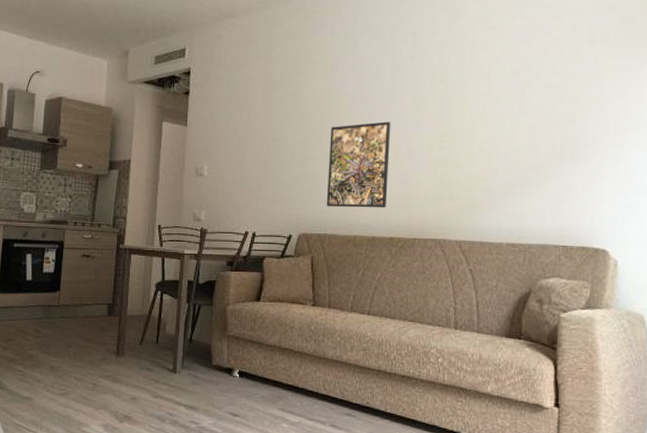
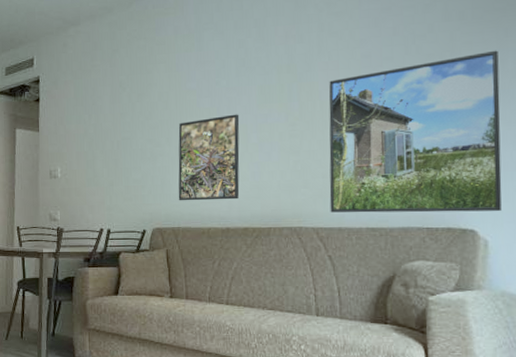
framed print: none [473,76,637,232] -> present [329,50,502,213]

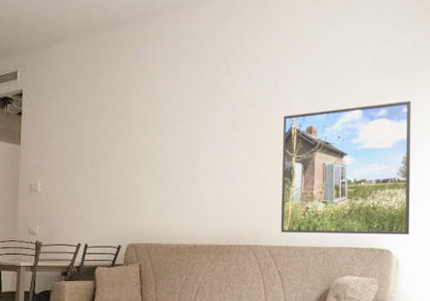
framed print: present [178,114,240,201] -> none [152,140,208,219]

